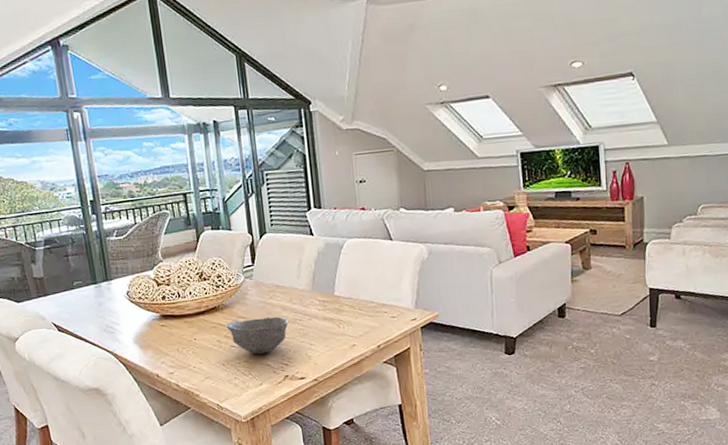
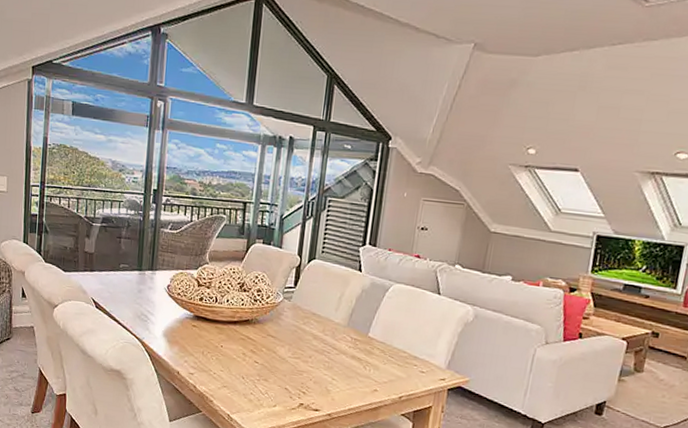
bowl: present [226,316,289,355] -> none [254,337,317,378]

